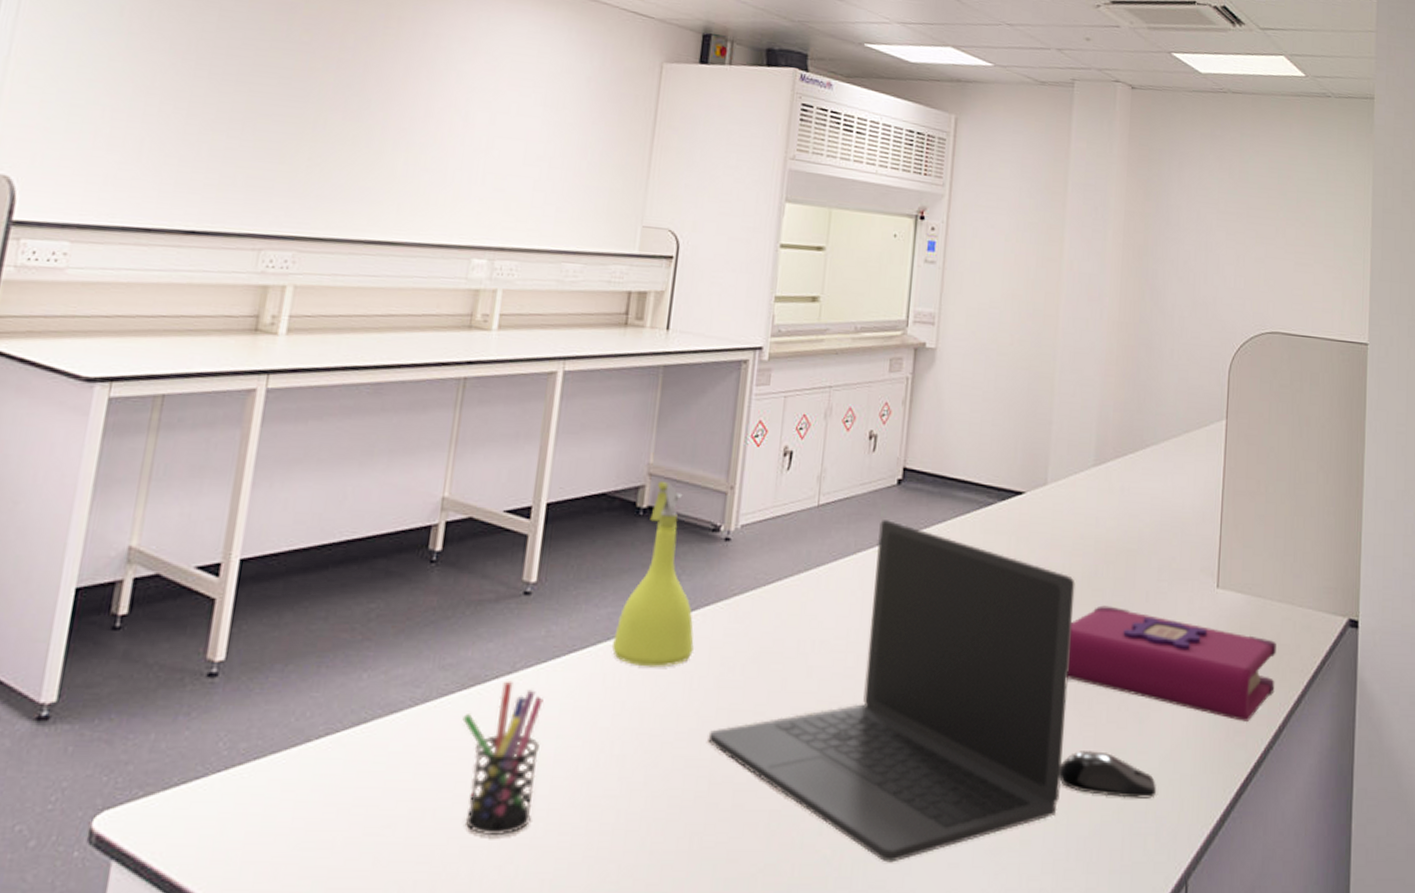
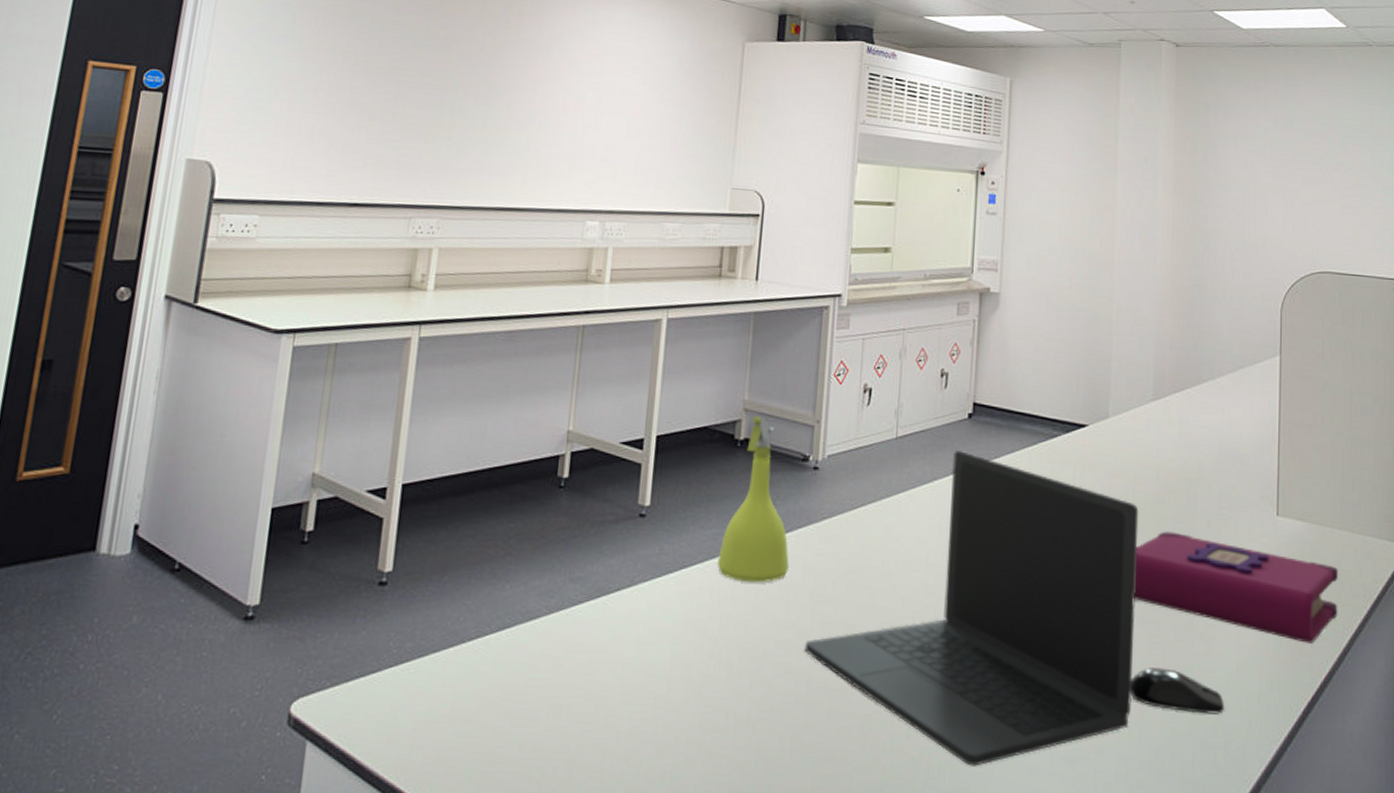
pen holder: present [462,680,544,836] -> none [591,592,660,730]

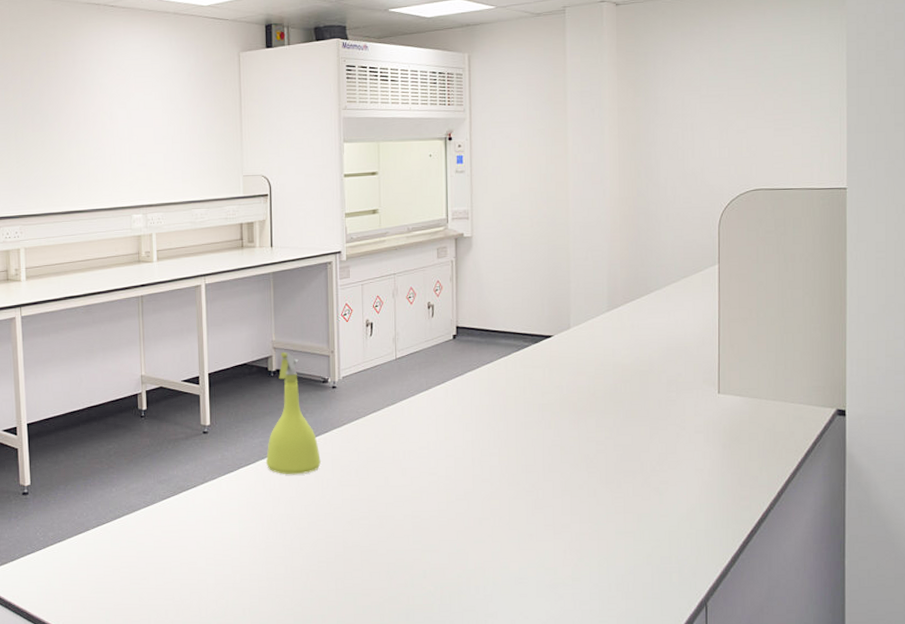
laptop: present [804,451,1139,767] -> none [339,364,600,595]
computer mouse: present [1130,667,1224,714] -> none [598,516,677,548]
book: present [1134,531,1338,644] -> none [598,413,773,490]

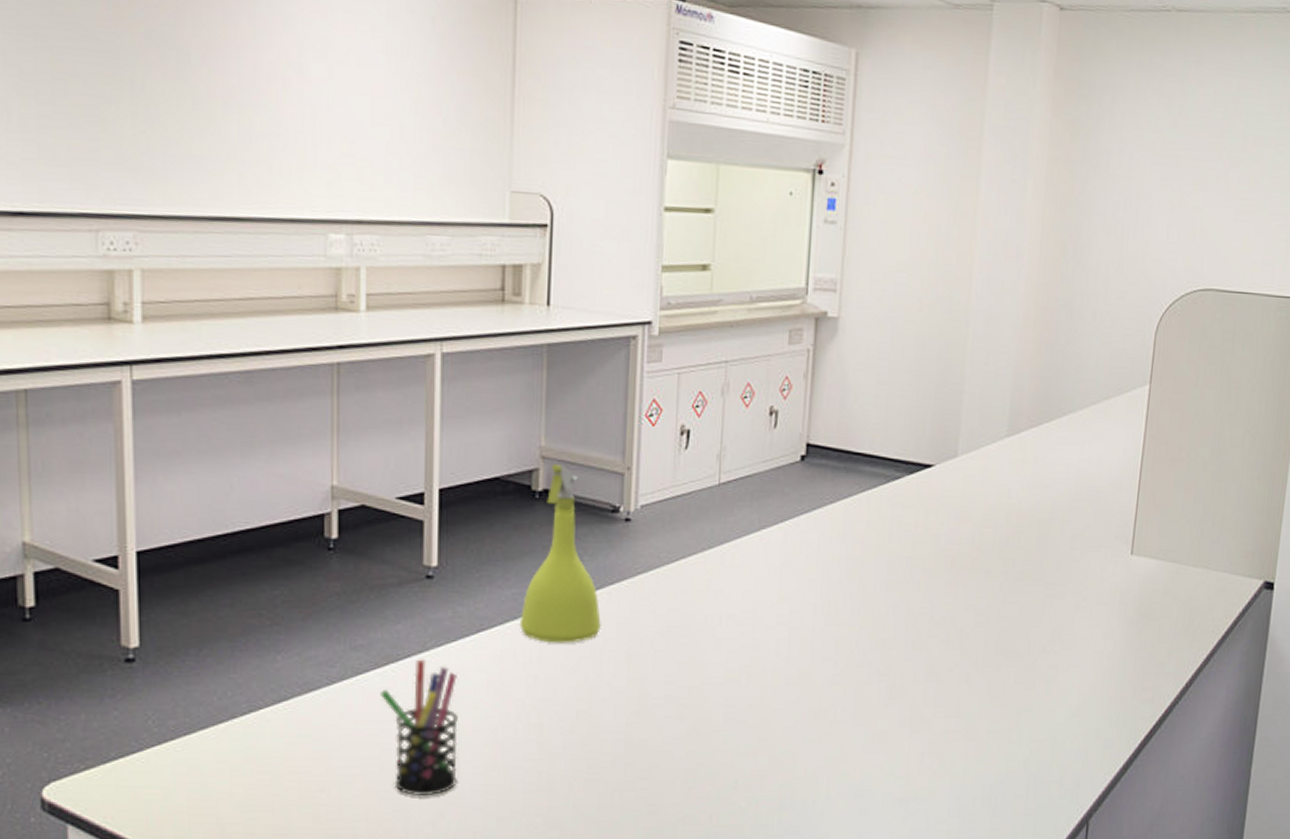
pen holder: none [178,488,231,583] -> present [380,659,458,797]

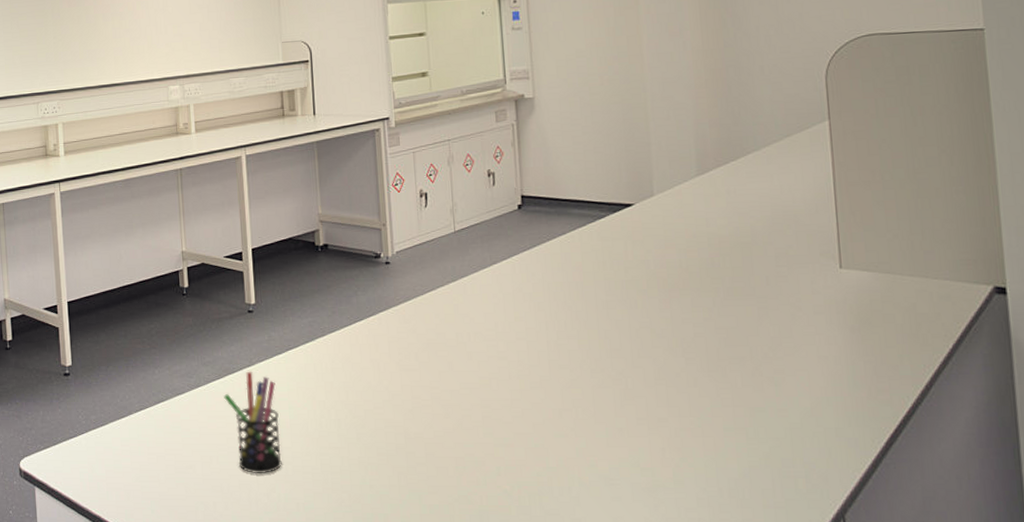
spray bottle: present [519,463,601,643] -> none [316,225,376,358]

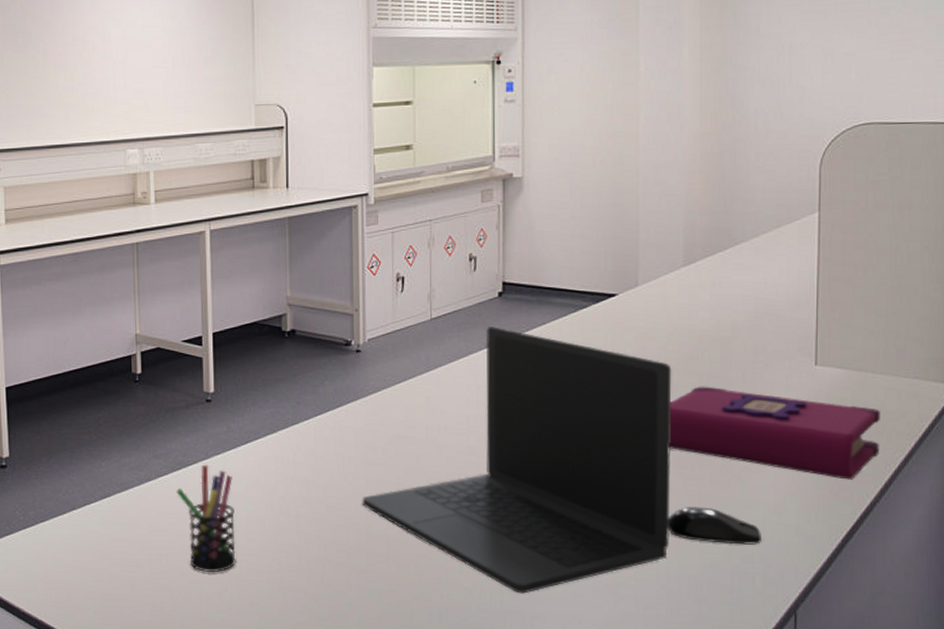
laptop: none [398,237,706,496] -> present [362,327,672,594]
book: none [694,290,917,382] -> present [669,386,880,480]
computer mouse: none [702,410,801,448] -> present [668,507,761,545]

